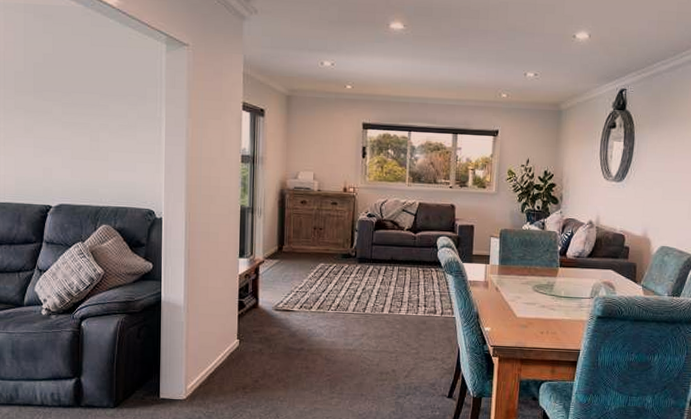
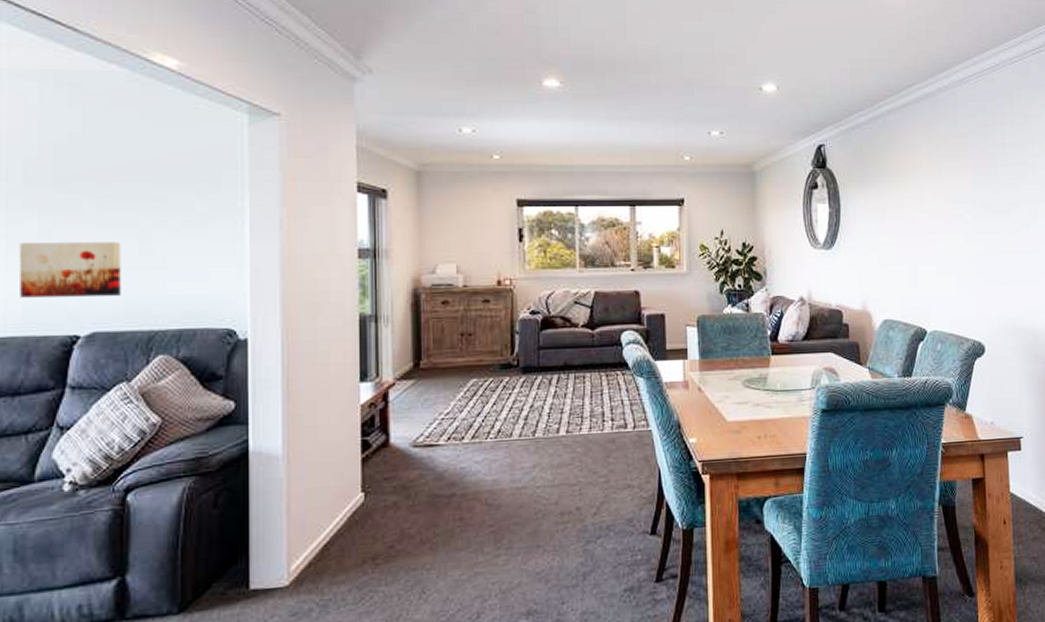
wall art: none [12,135,78,180] -> present [18,242,121,298]

